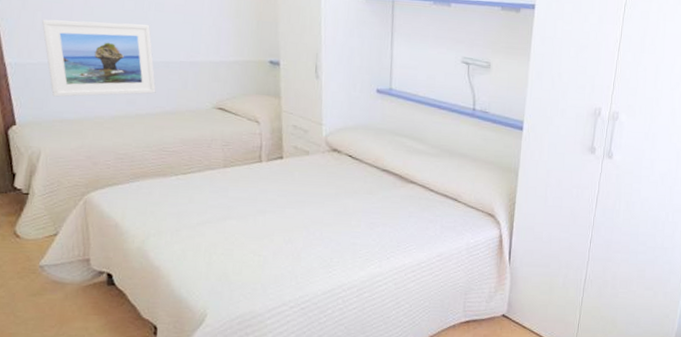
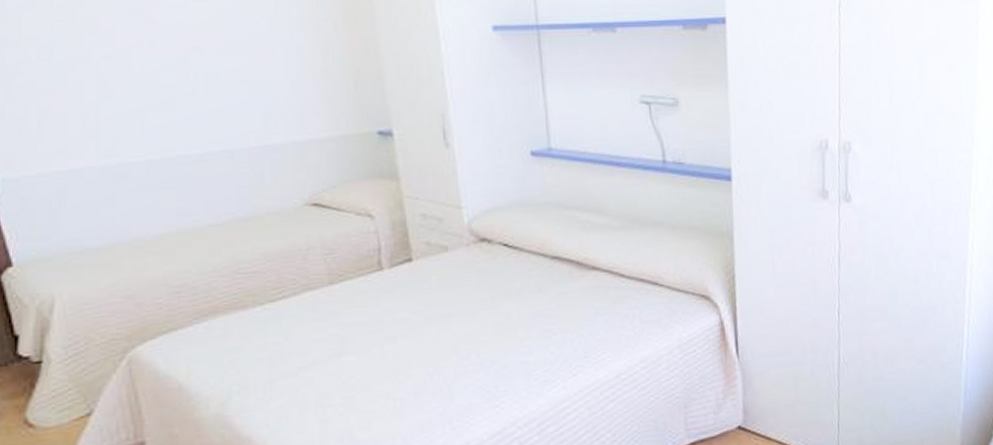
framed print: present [42,19,156,97] -> none [39,102,219,219]

